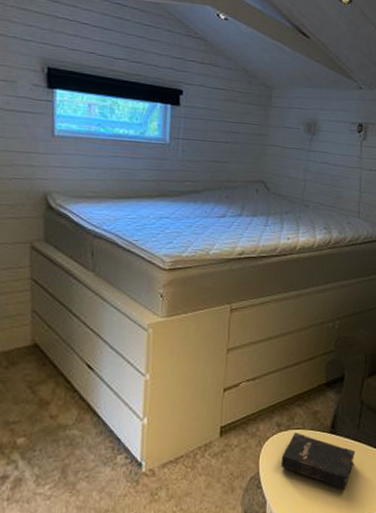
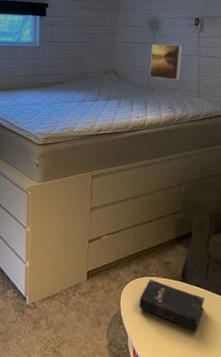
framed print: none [304,150,343,196] -> present [150,44,183,80]

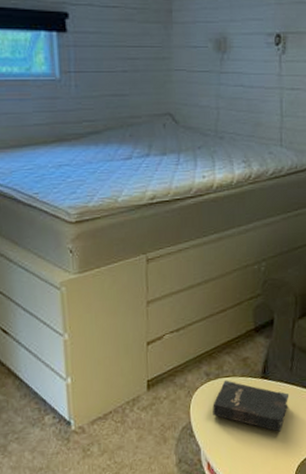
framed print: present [150,44,183,80] -> none [217,72,260,124]

